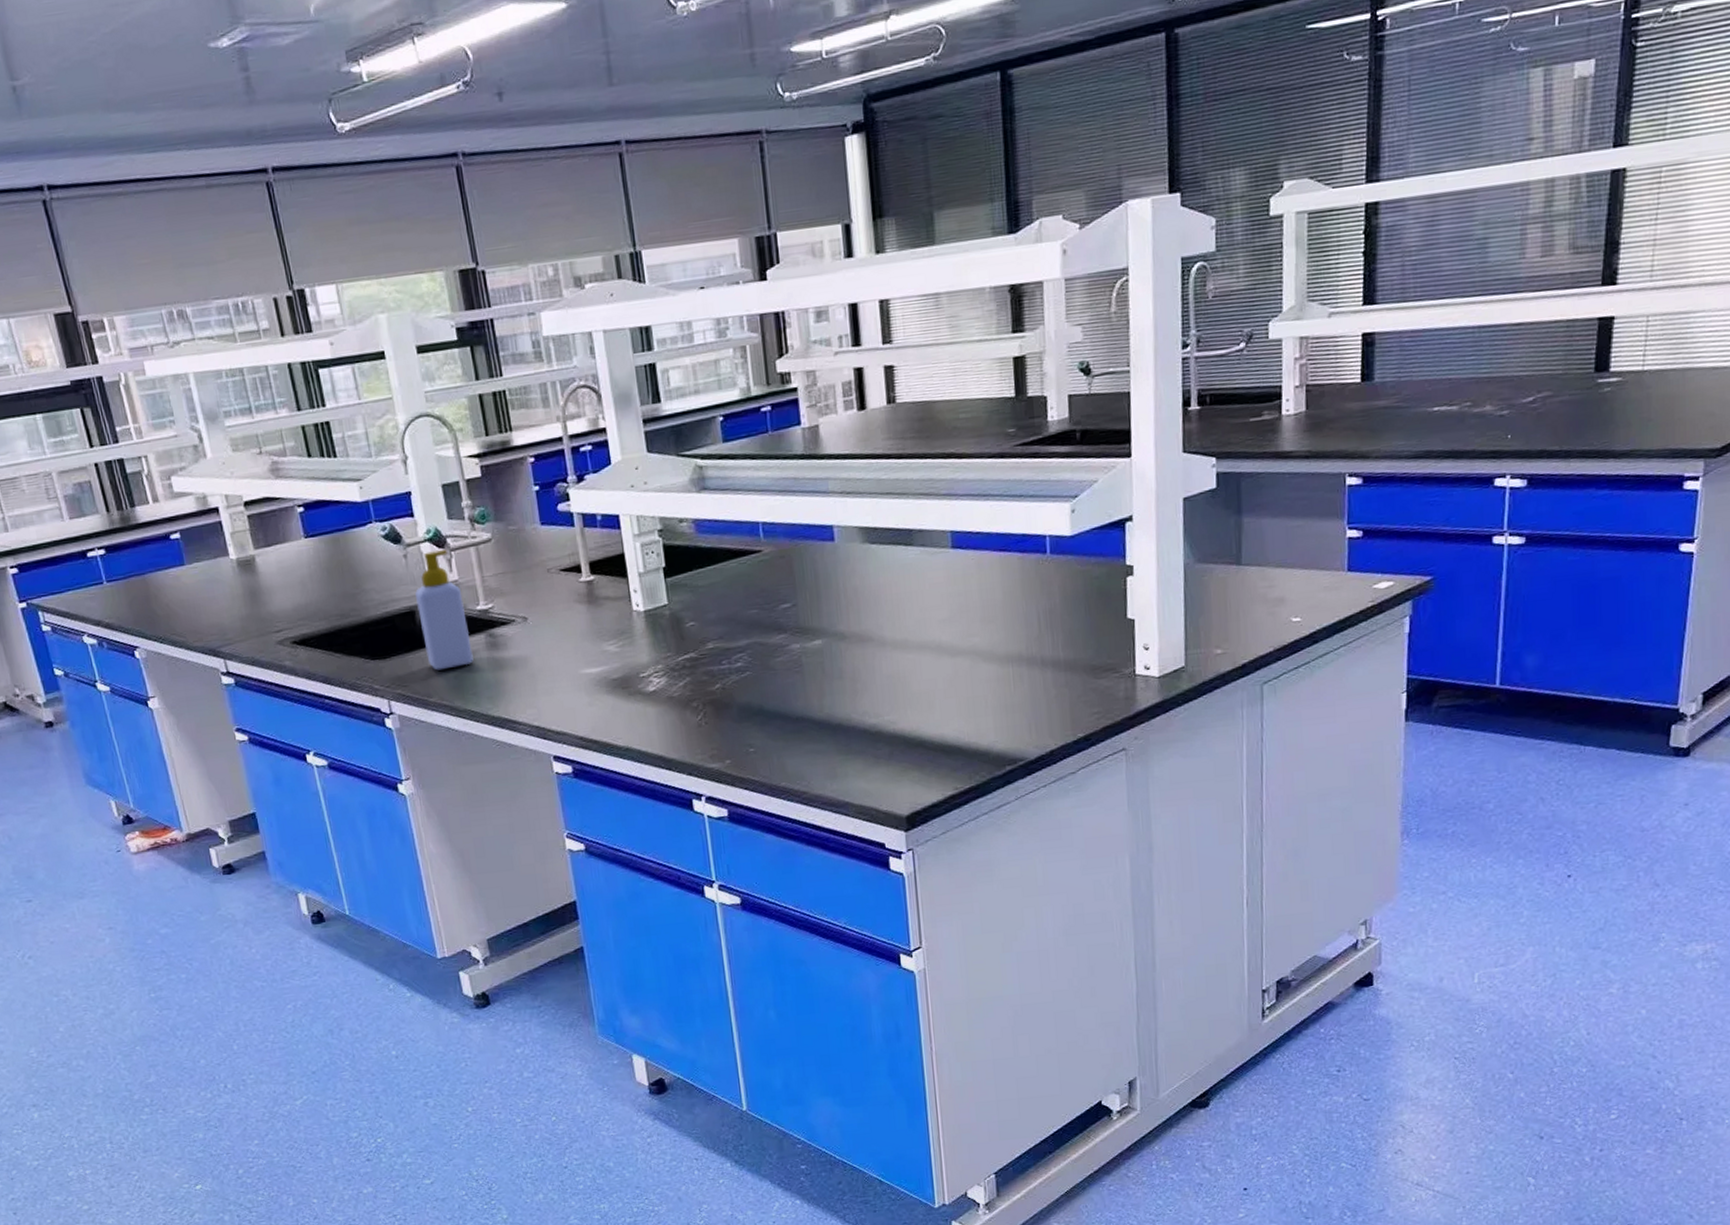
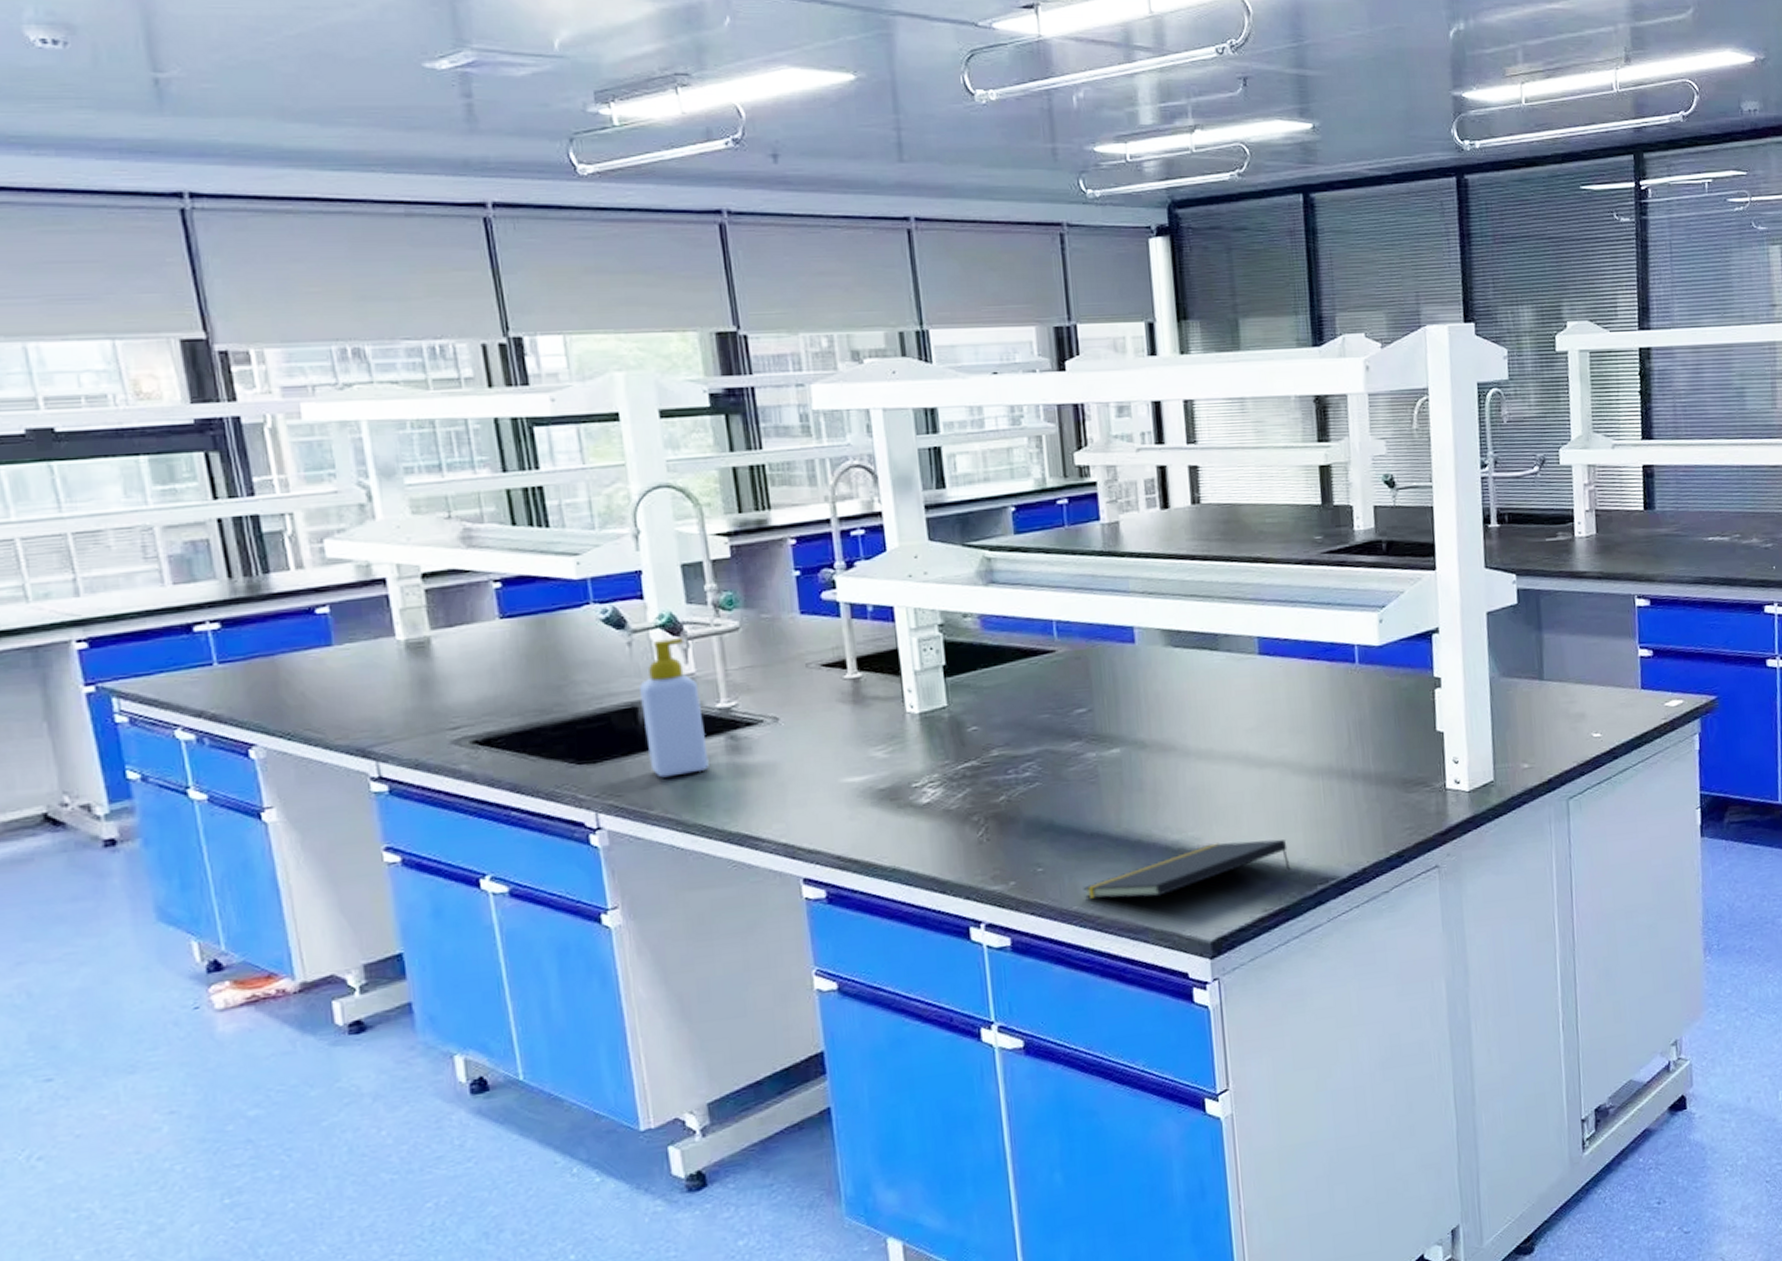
notepad: none [790,723,981,776] -> present [1083,839,1291,899]

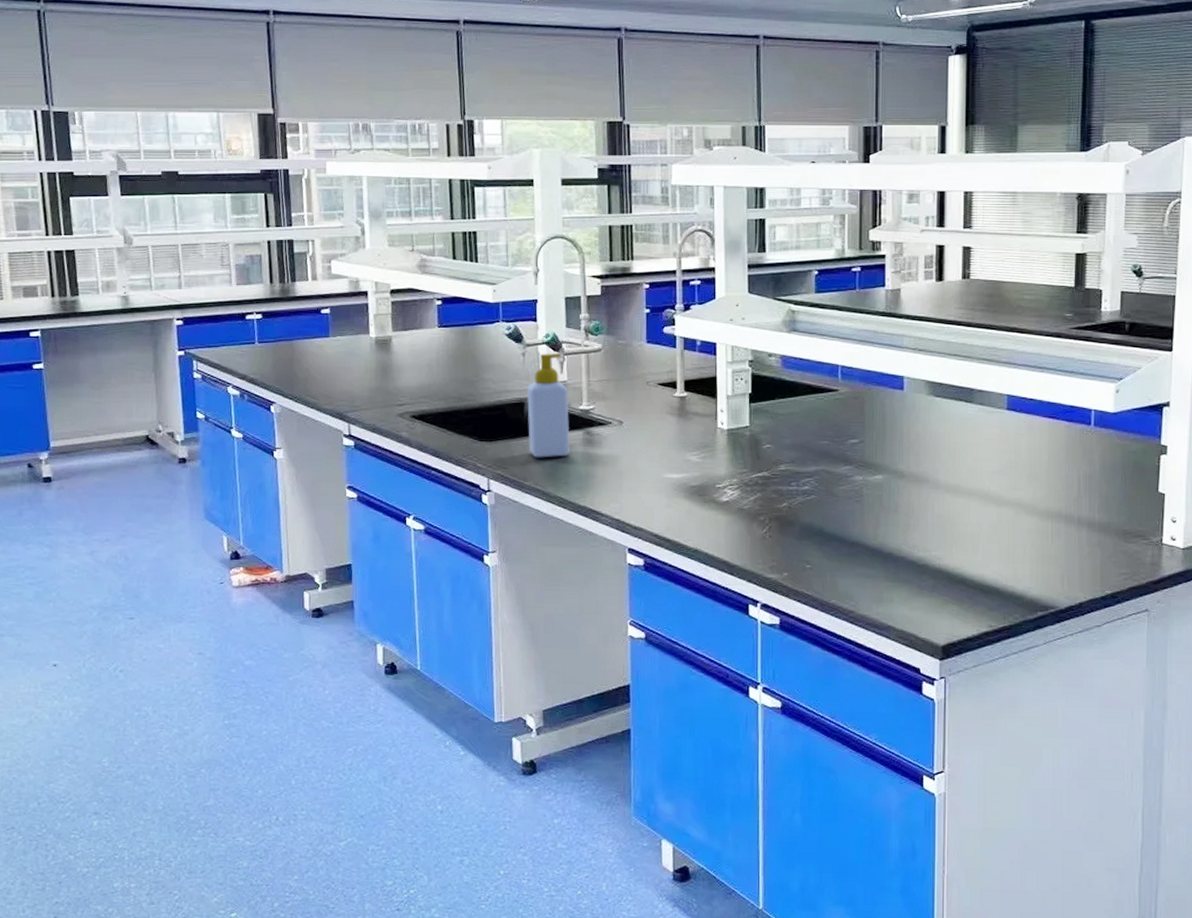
notepad: present [1083,839,1291,899] -> none [841,564,1016,602]

